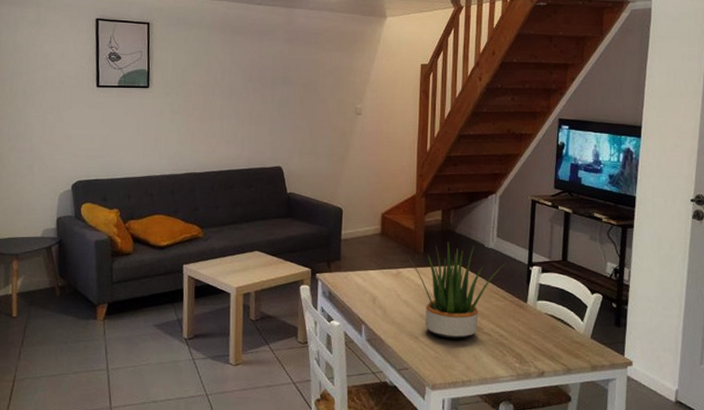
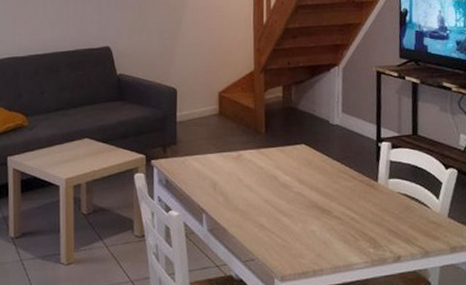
potted plant: present [406,241,506,339] -> none [247,119,353,225]

